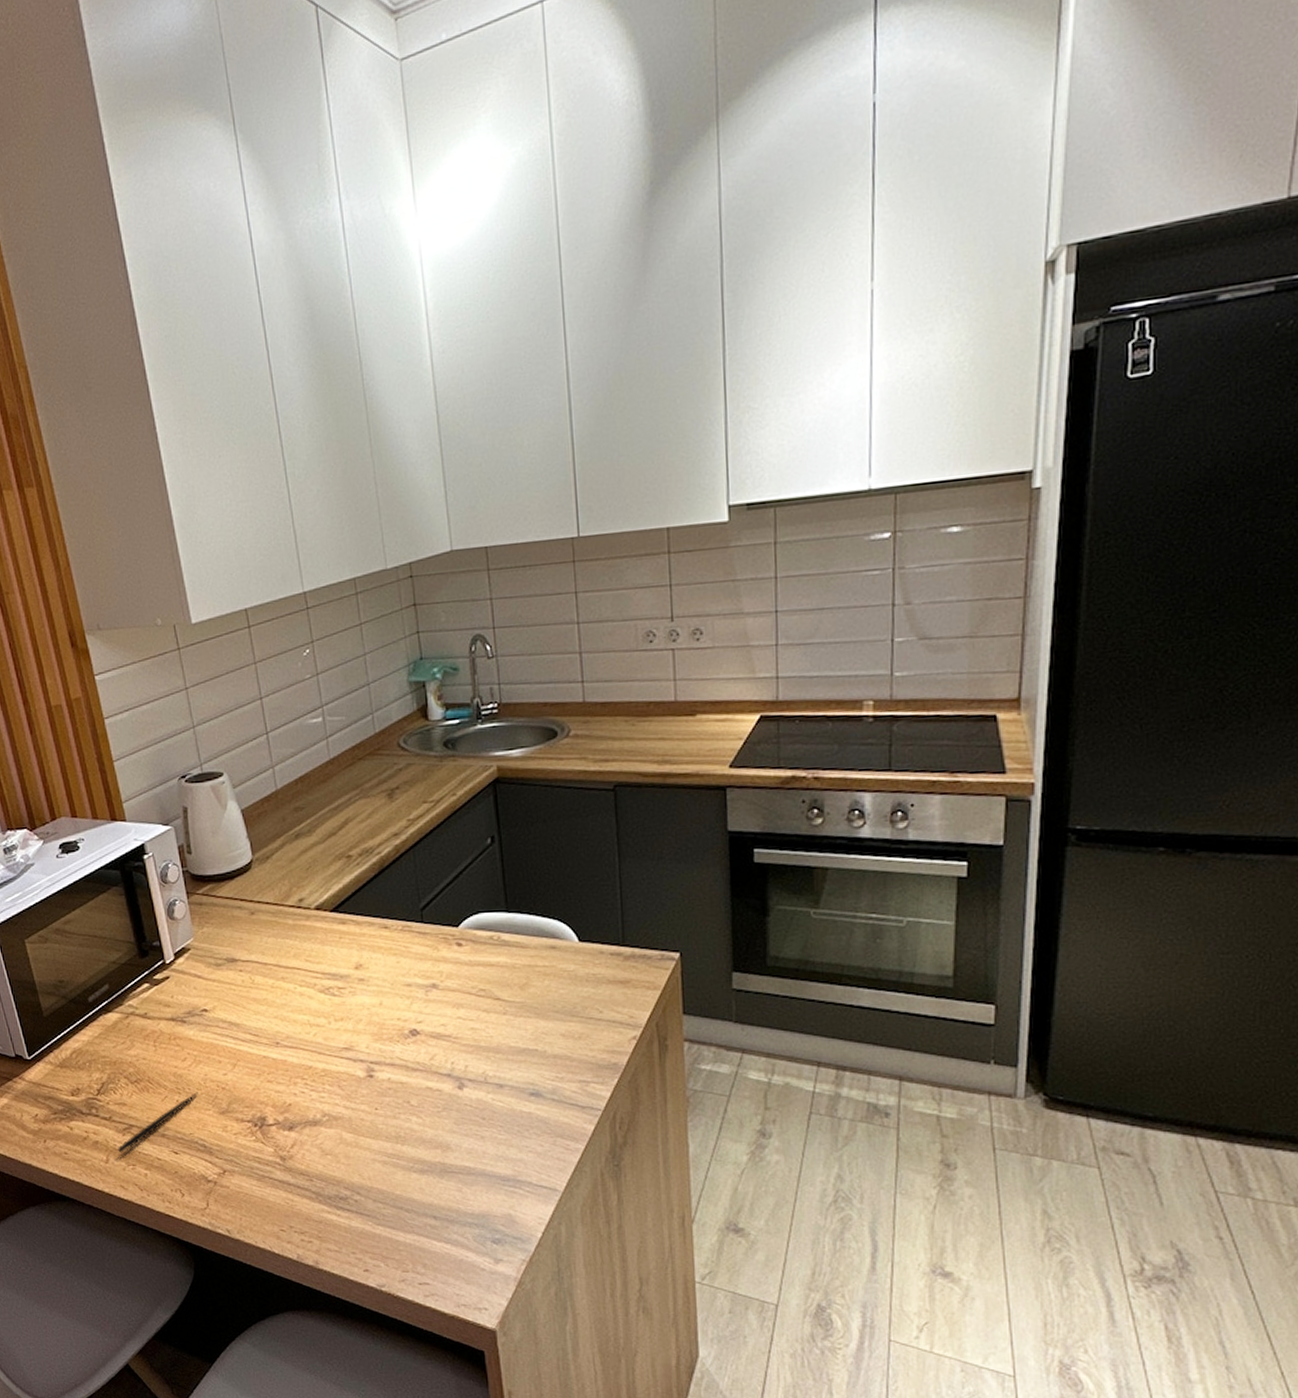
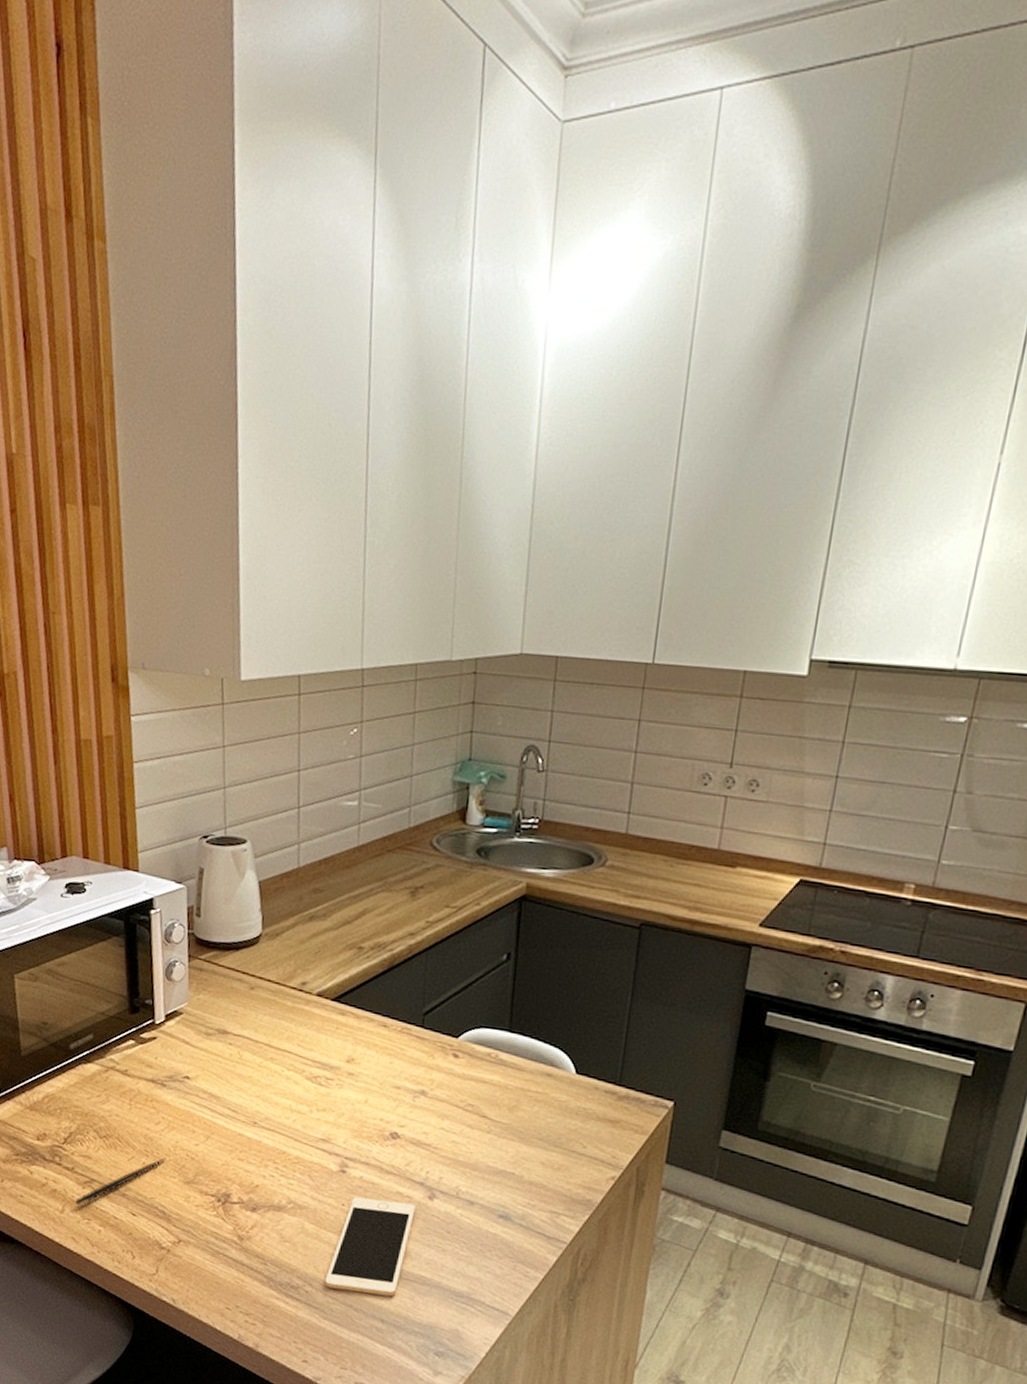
cell phone: none [371,1097,448,1193] -> present [324,1197,415,1297]

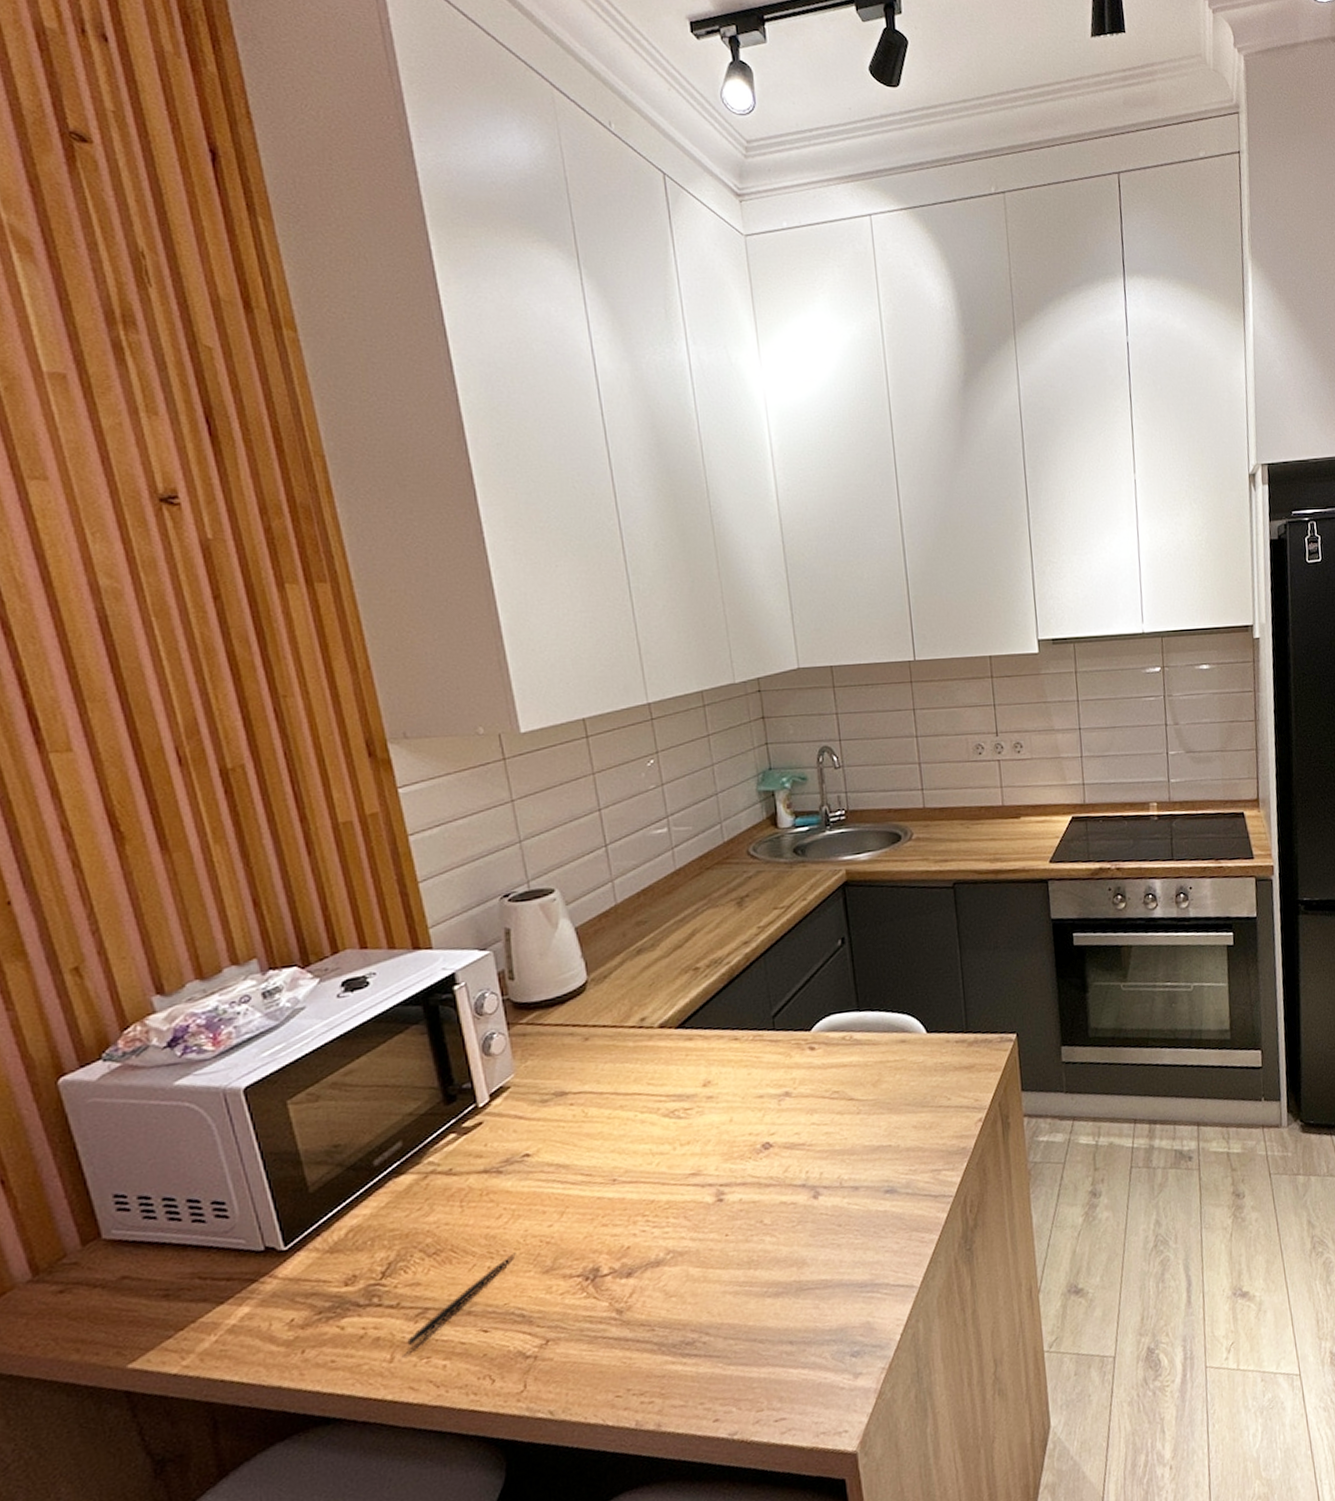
cell phone: present [324,1197,415,1297] -> none [722,1209,803,1329]

